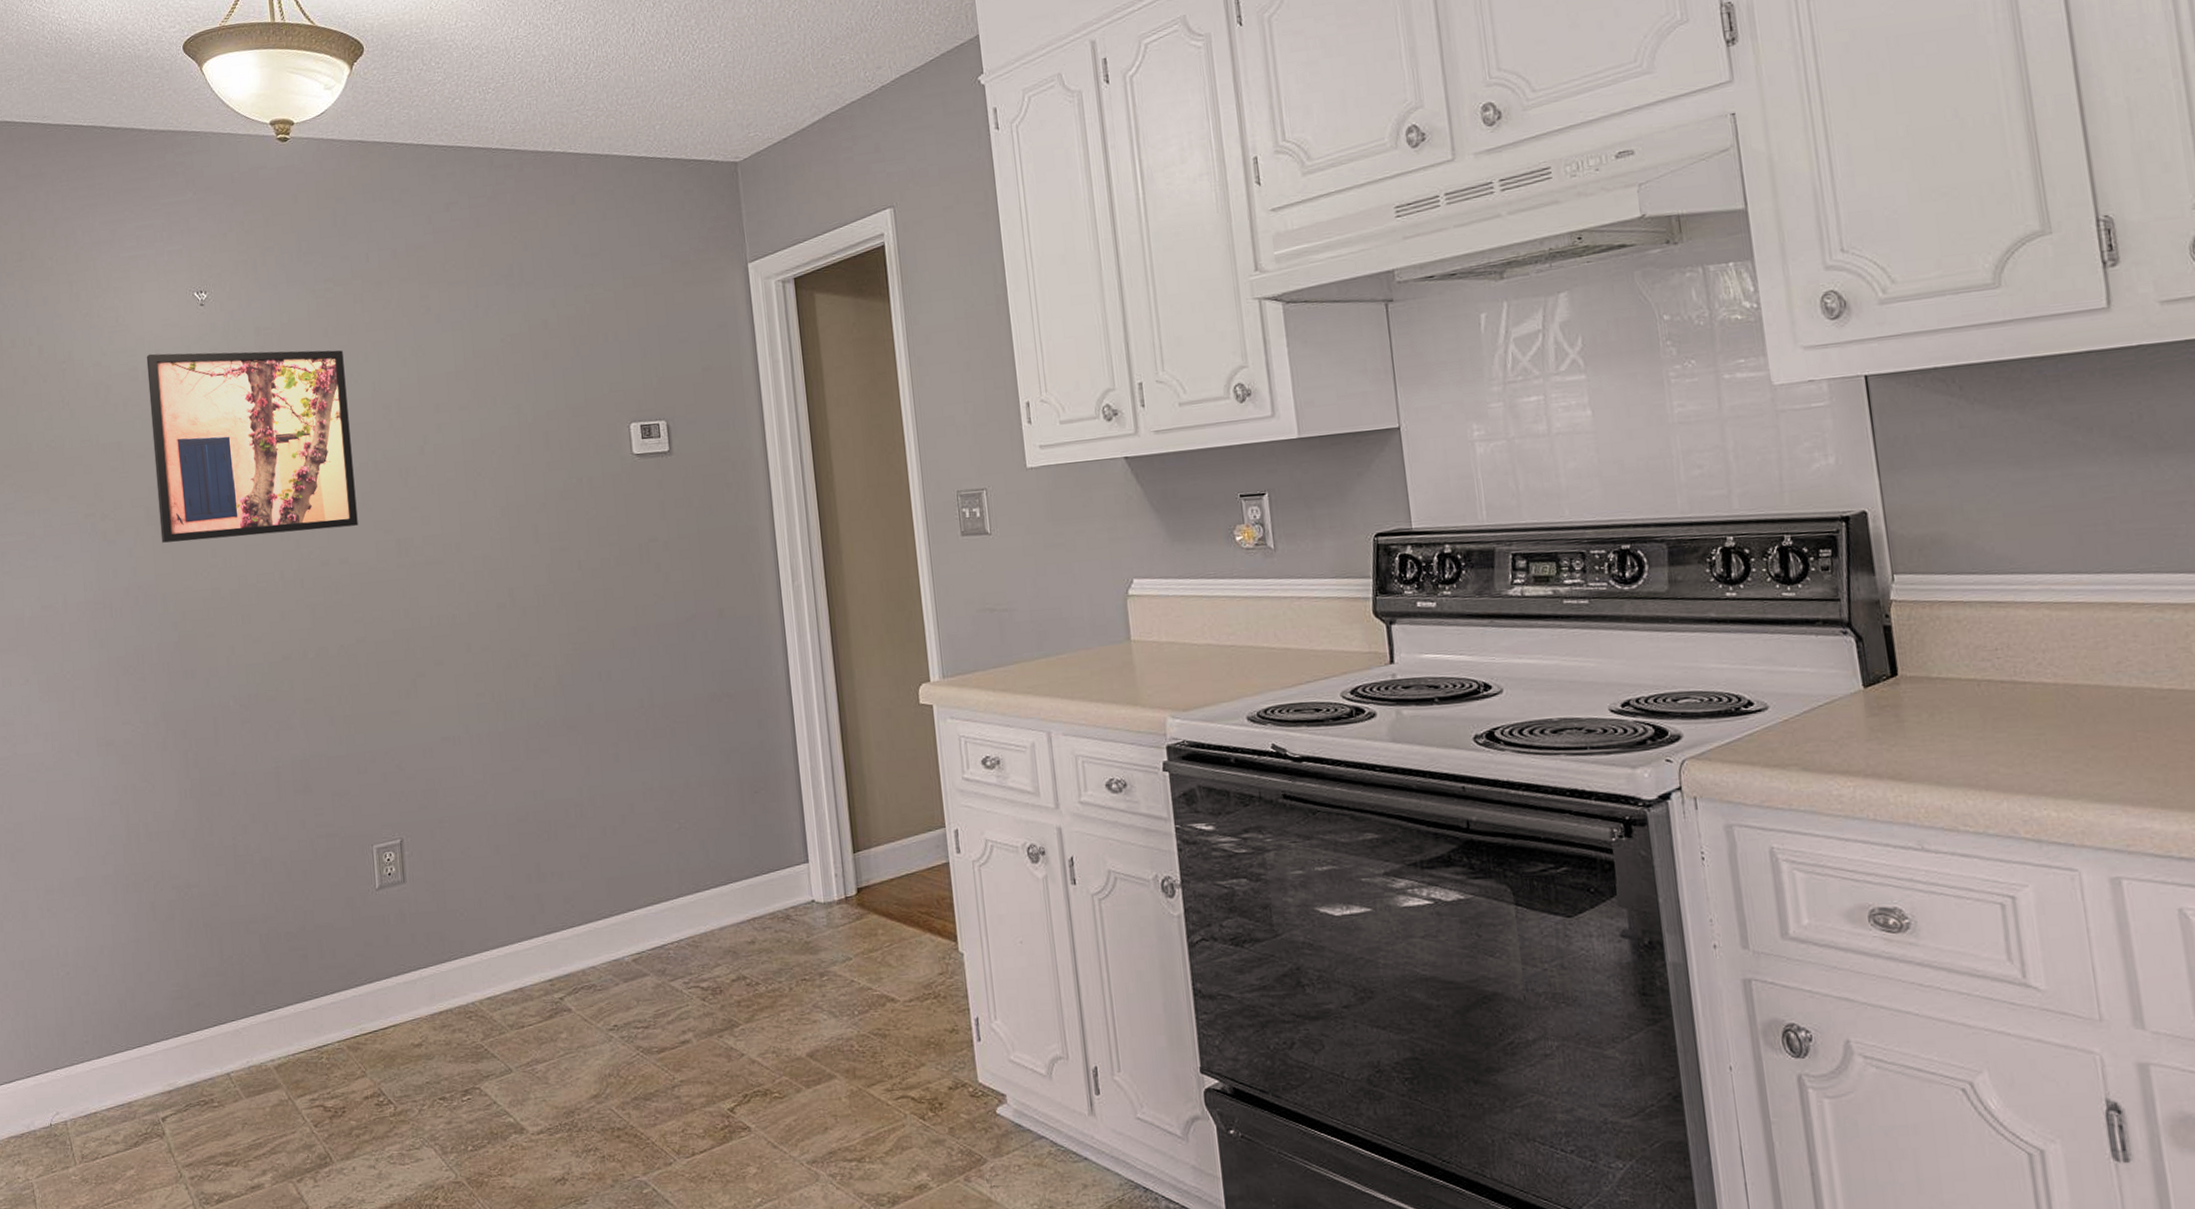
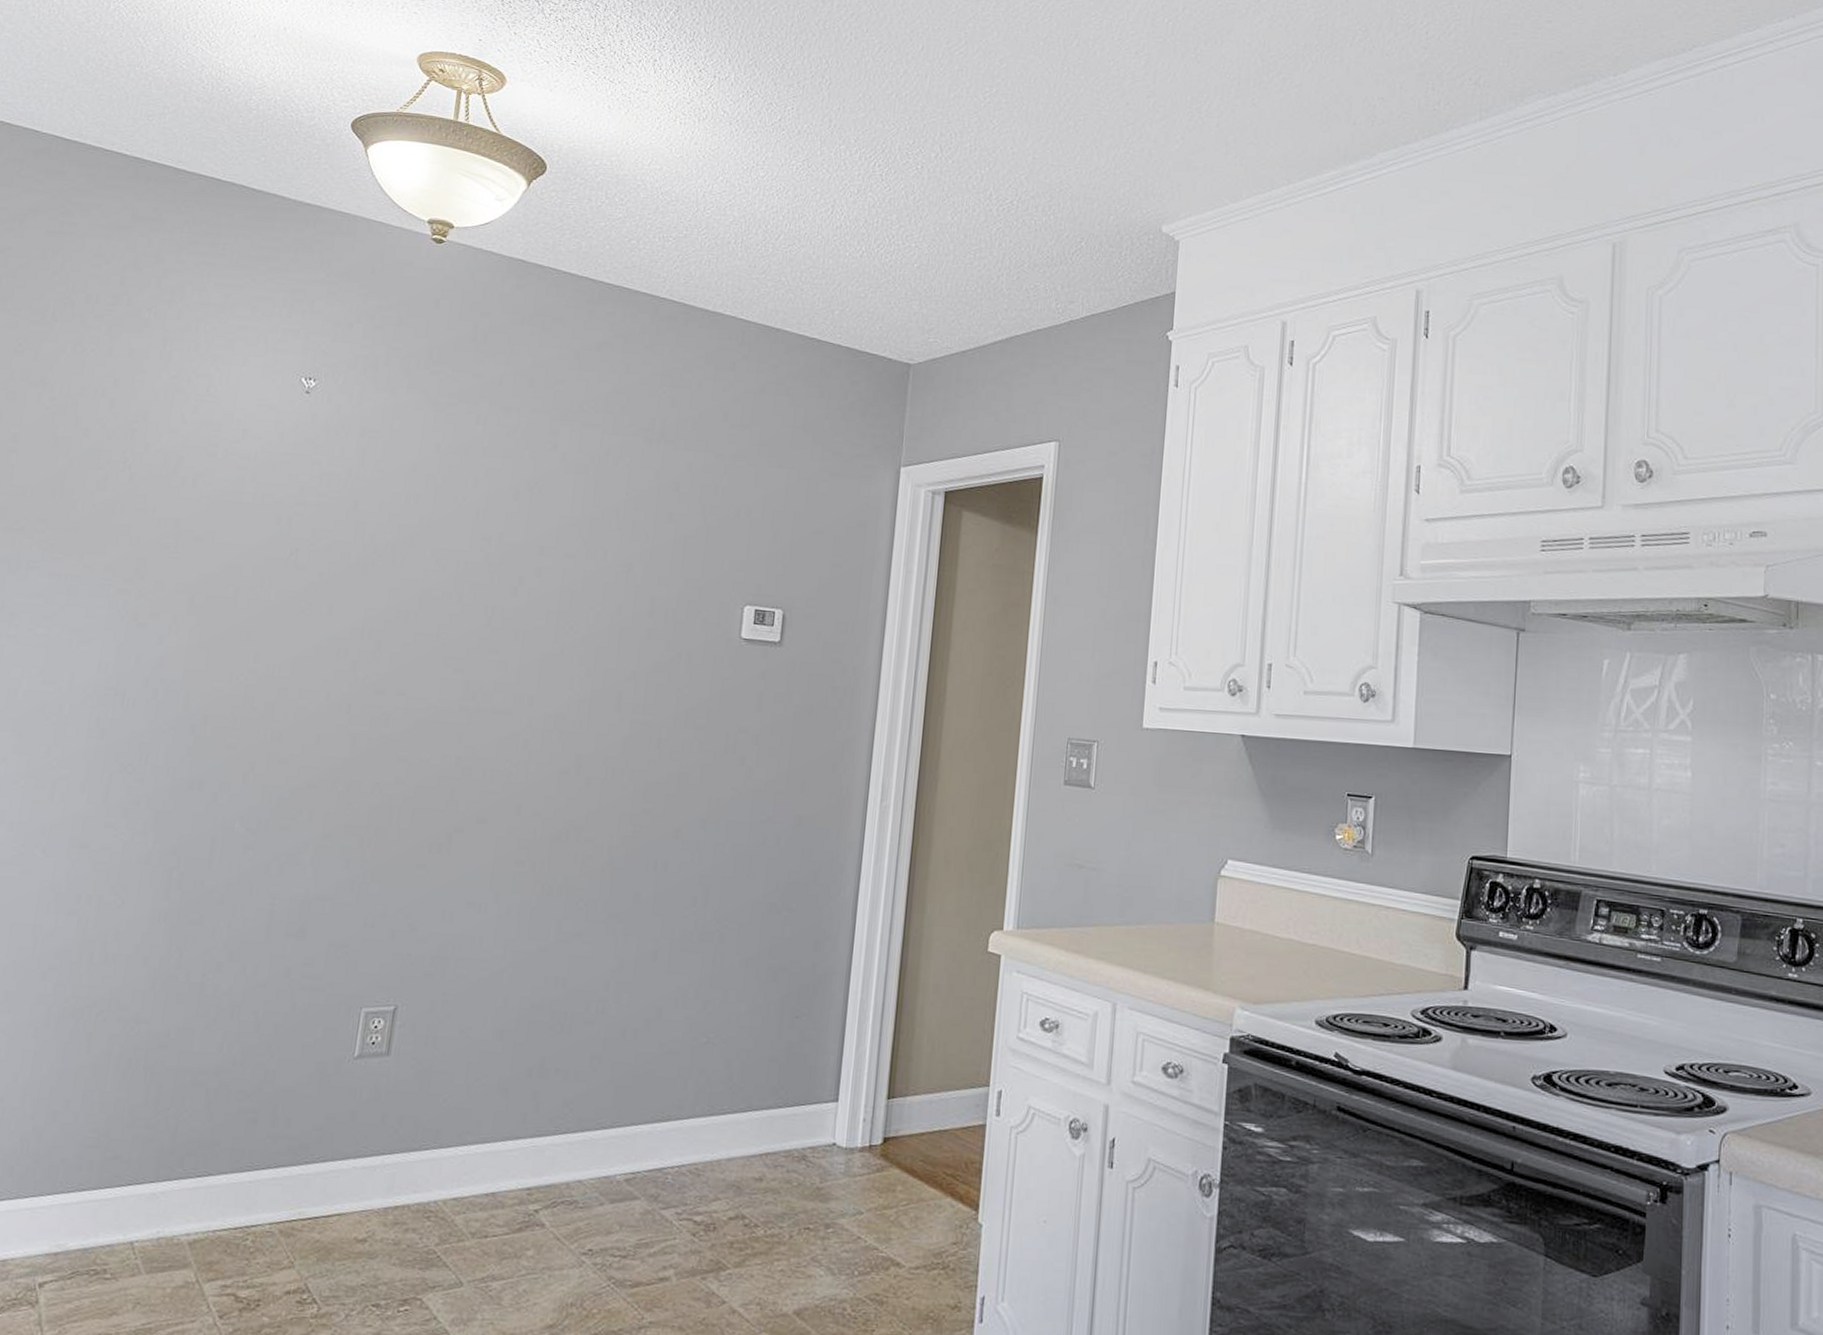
wall art: present [146,350,358,543] -> none [199,432,452,658]

